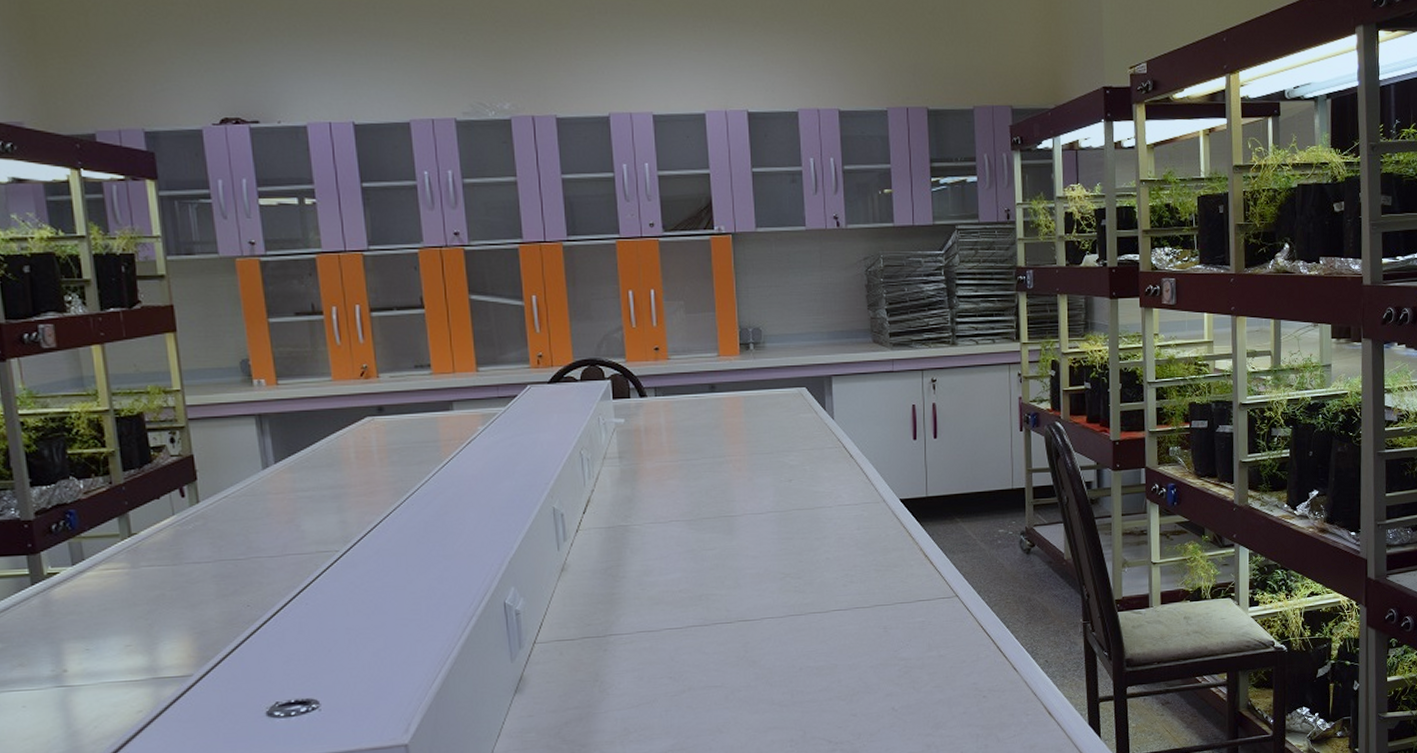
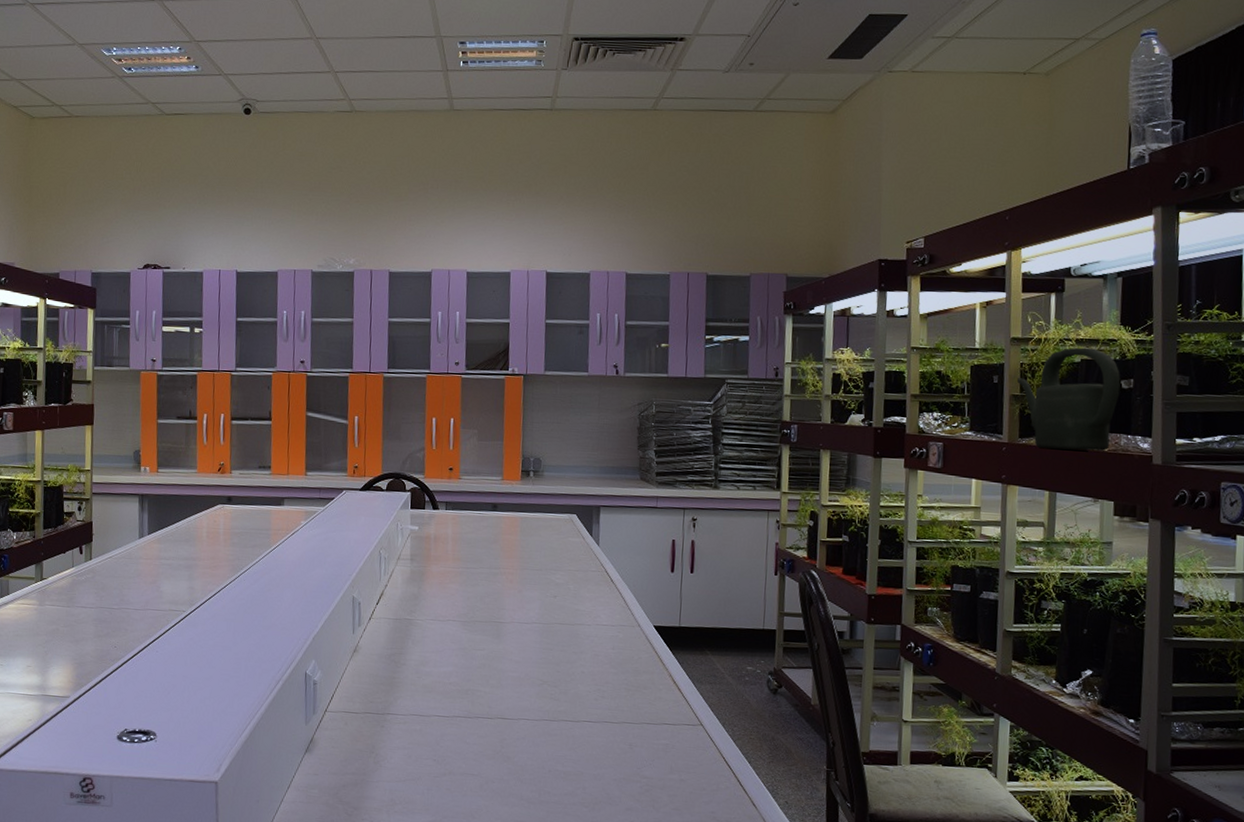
watering can: none [1241,172,1333,277] -> present [1017,347,1121,452]

